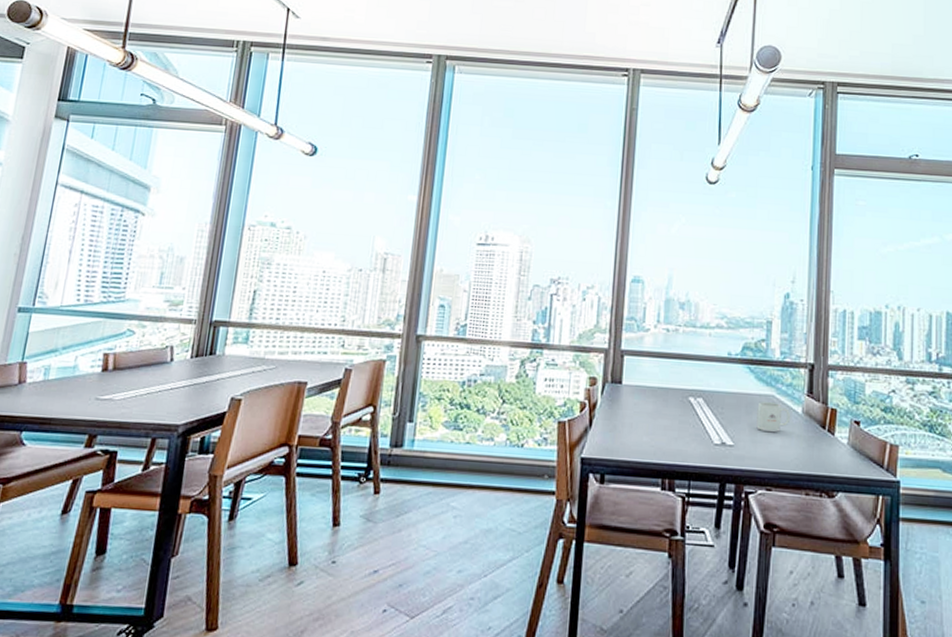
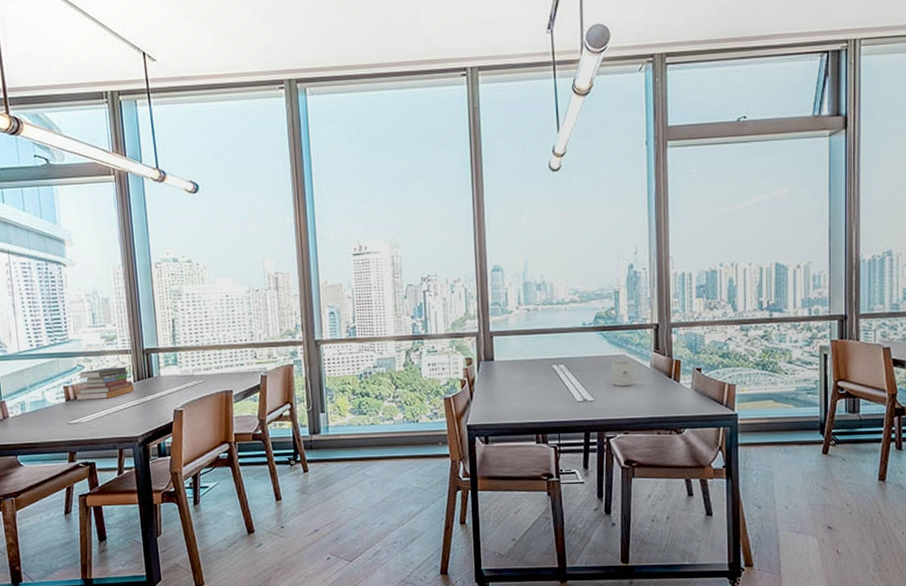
books: none [115,336,190,375] -> present [76,366,135,400]

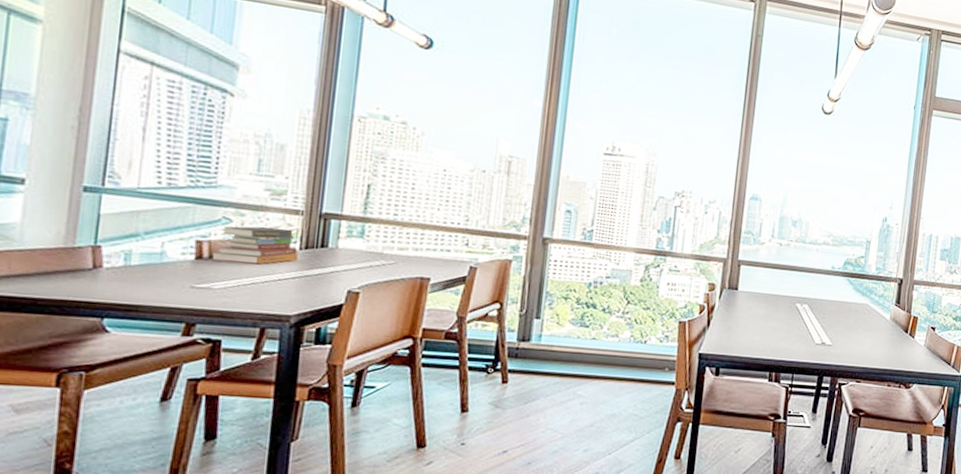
mug: present [612,361,641,387] -> none [851,309,881,336]

